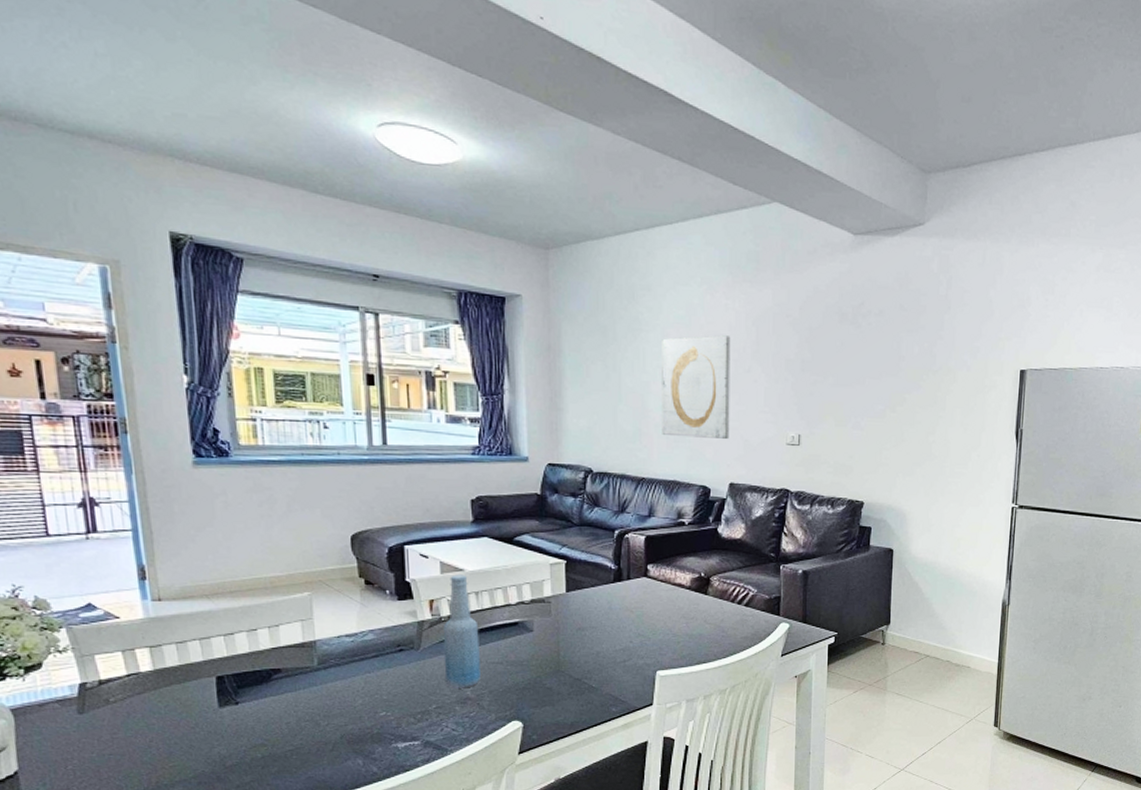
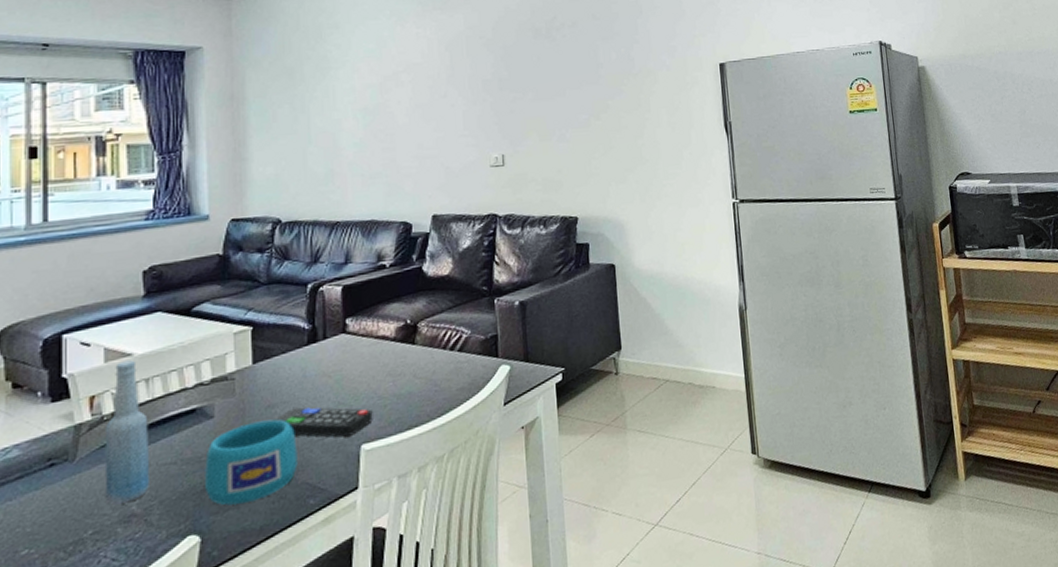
cup: none [526,640,603,702] -> present [205,419,298,506]
remote control: none [582,633,668,662] -> present [272,407,373,438]
wall art: present [662,335,731,440] -> none [352,63,429,173]

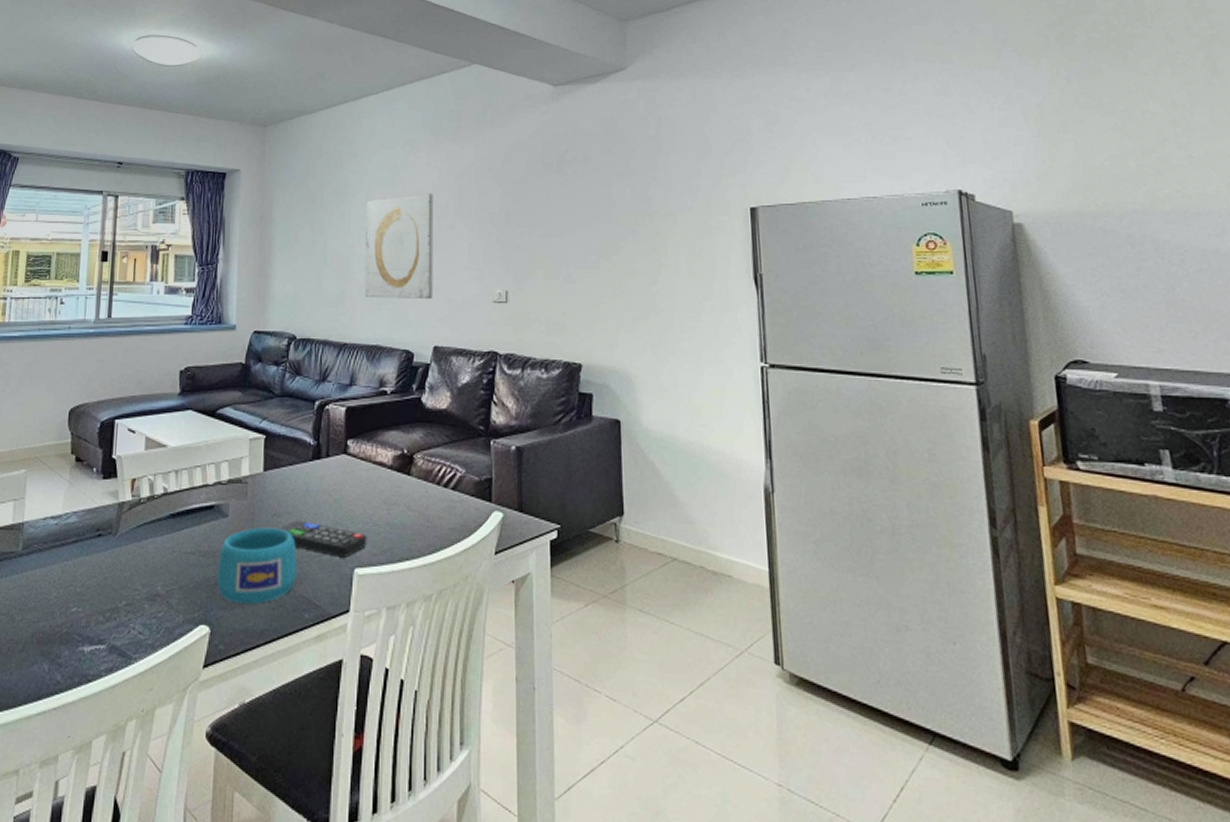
bottle: present [104,360,149,505] -> none [137,451,175,582]
wall art: none [352,63,429,173] -> present [365,193,433,300]

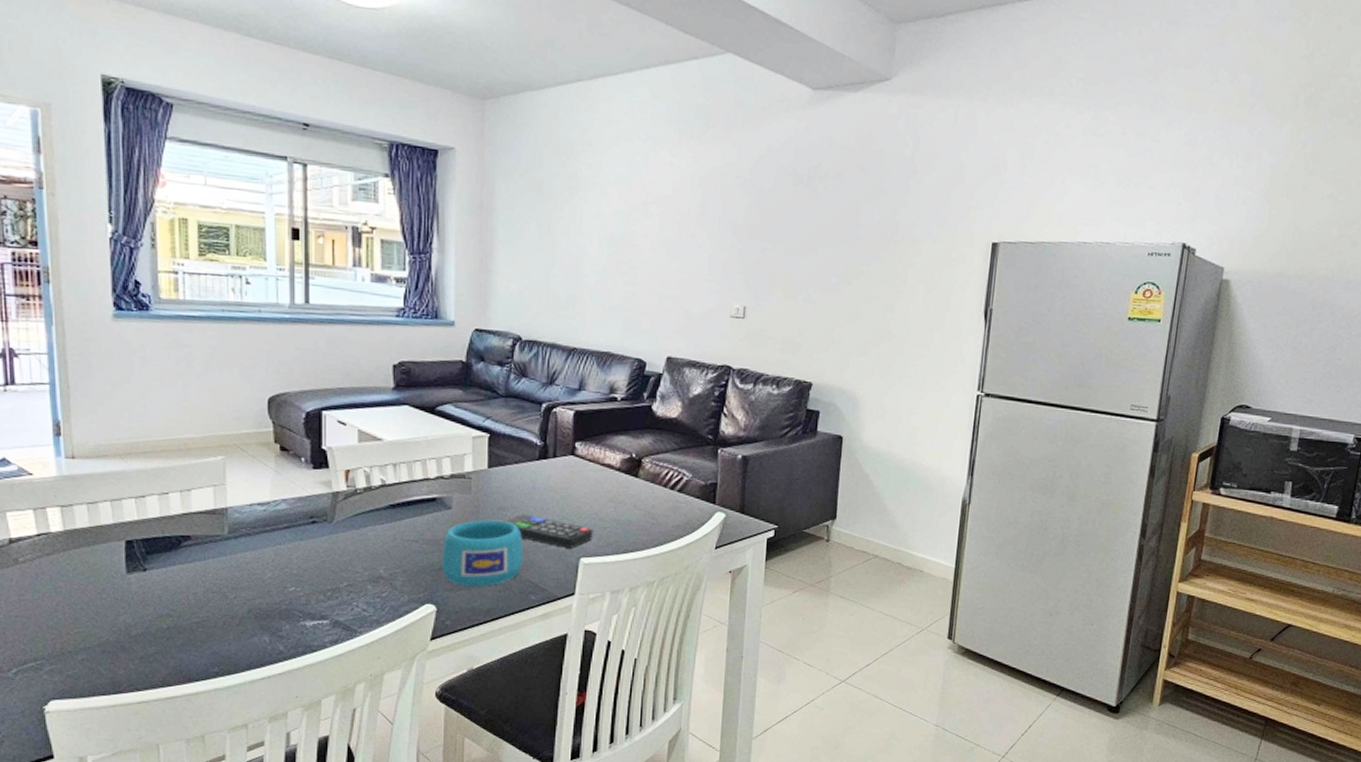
wall art: present [365,193,433,300] -> none [597,196,675,310]

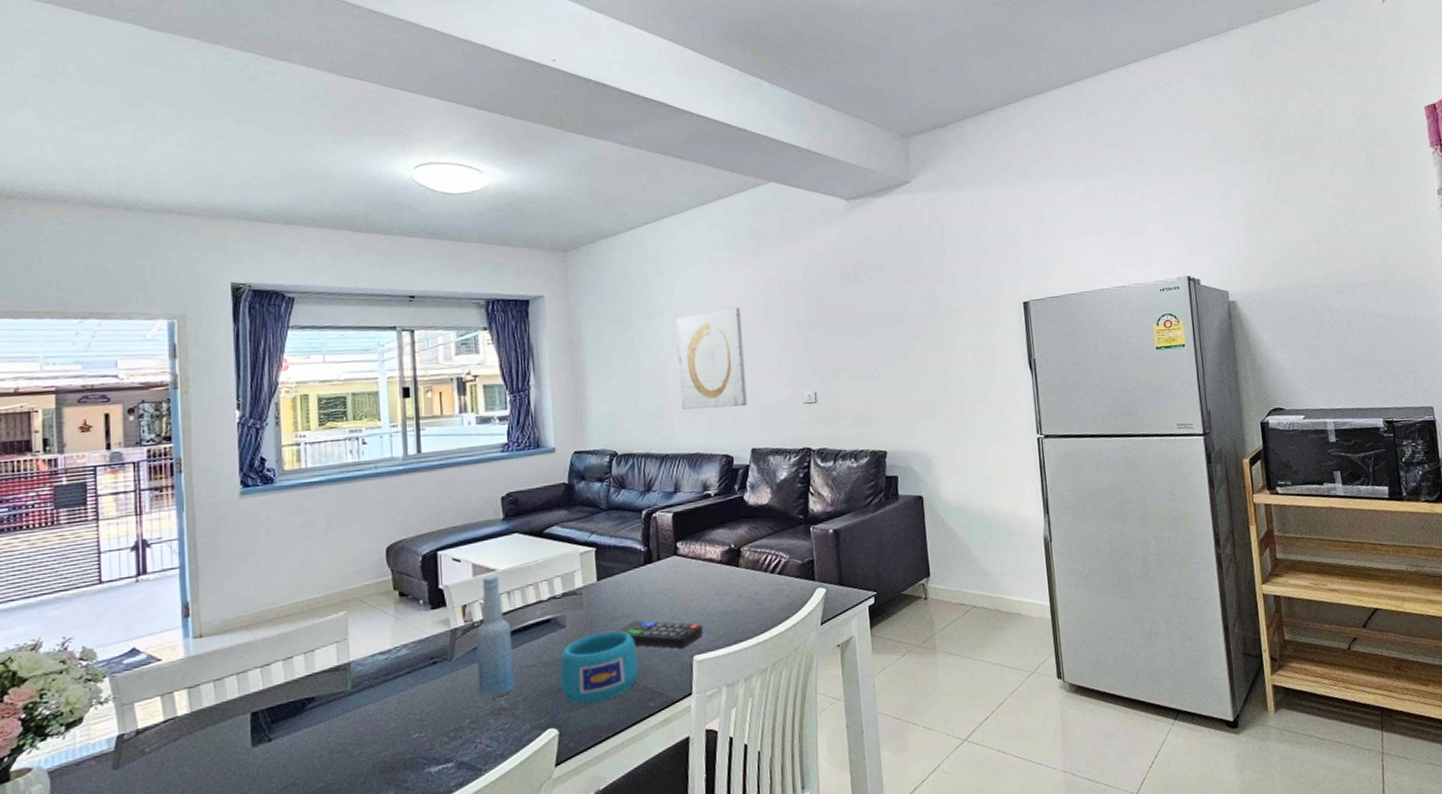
bottle: none [357,444,395,566] -> present [476,575,514,699]
wall art: none [597,196,675,310] -> present [676,307,748,410]

